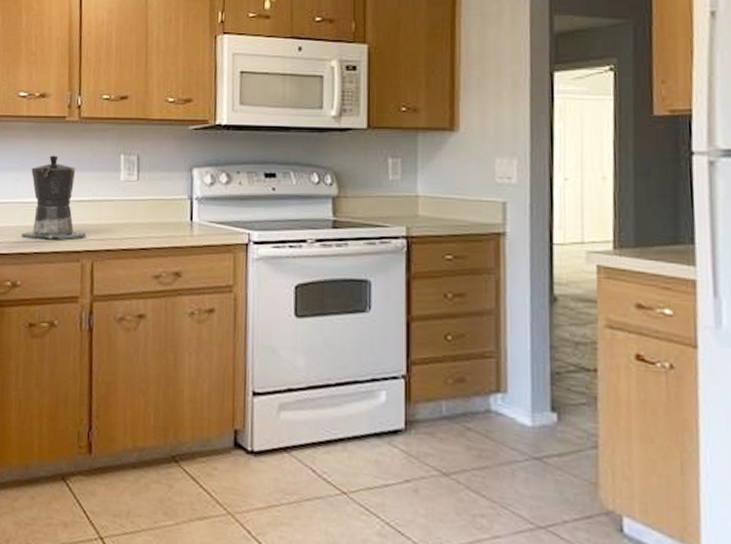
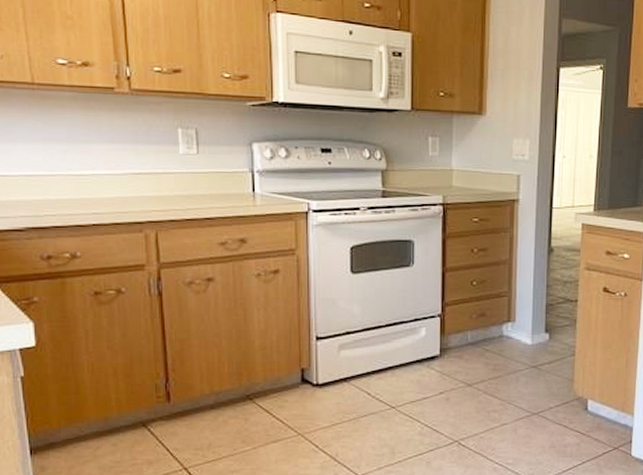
coffee maker: present [21,155,87,240] -> none [75,127,148,212]

